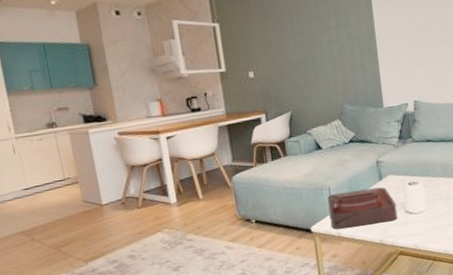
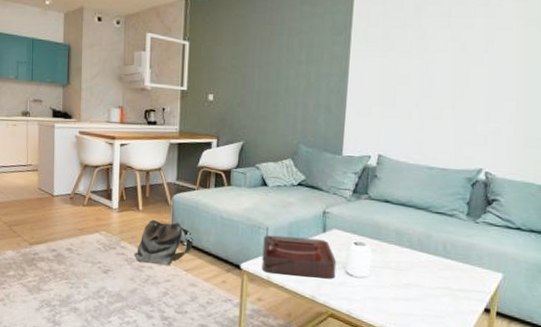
backpack: none [203,202,261,250] -> present [134,219,193,265]

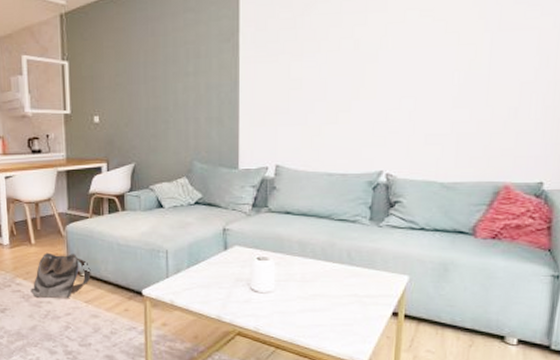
decorative tray: present [261,235,337,279] -> none [164,258,241,297]

